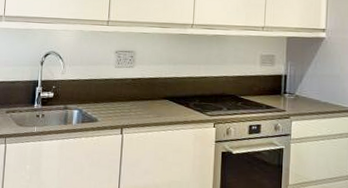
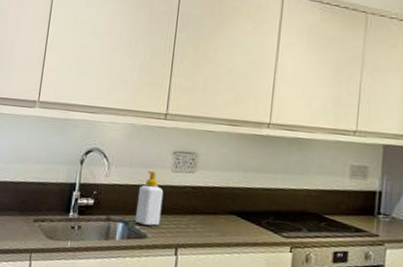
soap bottle: none [87,68,109,112] -> present [135,171,164,226]

